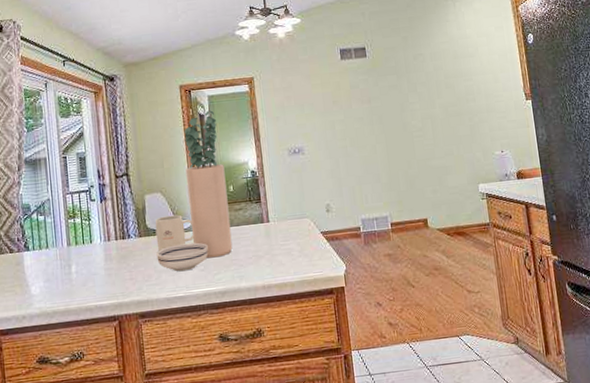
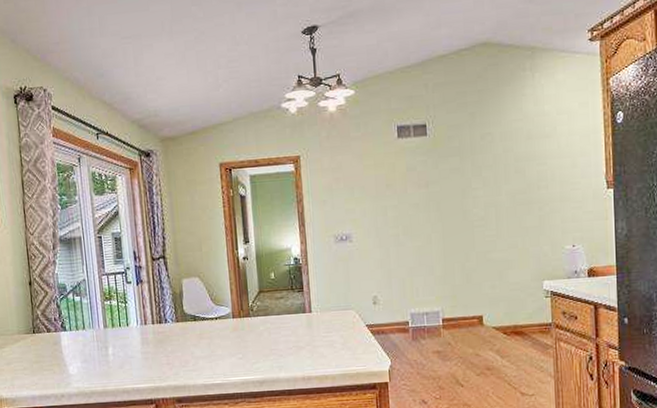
mug: present [155,214,195,252] -> none [192,300,233,338]
bowl: present [156,242,209,272] -> none [193,330,247,359]
vase: present [184,103,233,259] -> none [223,183,273,347]

